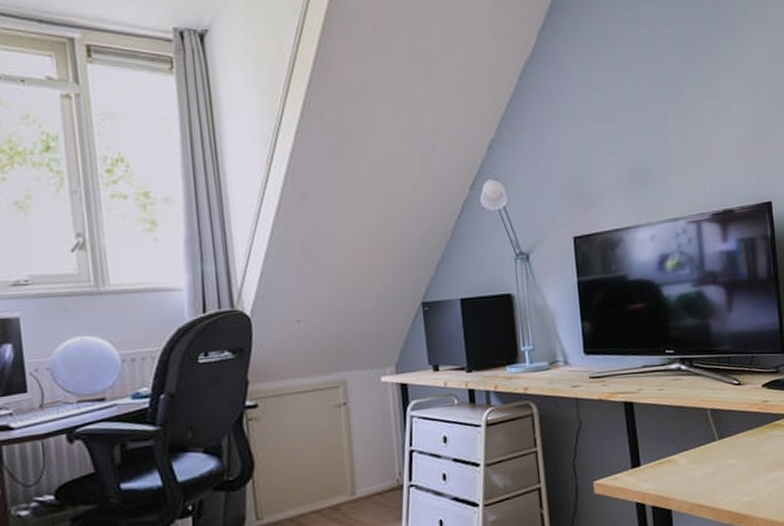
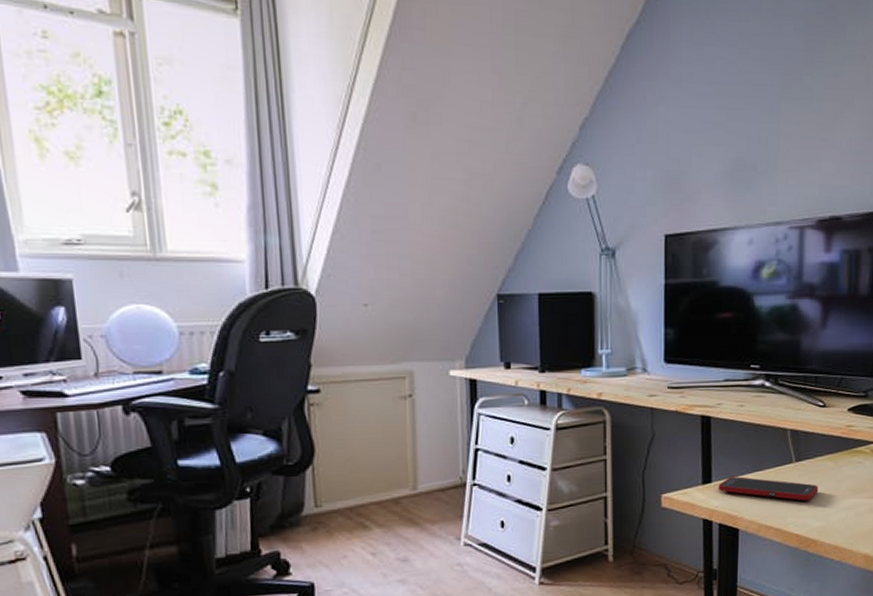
cell phone: none [647,458,744,478] -> present [718,476,819,501]

